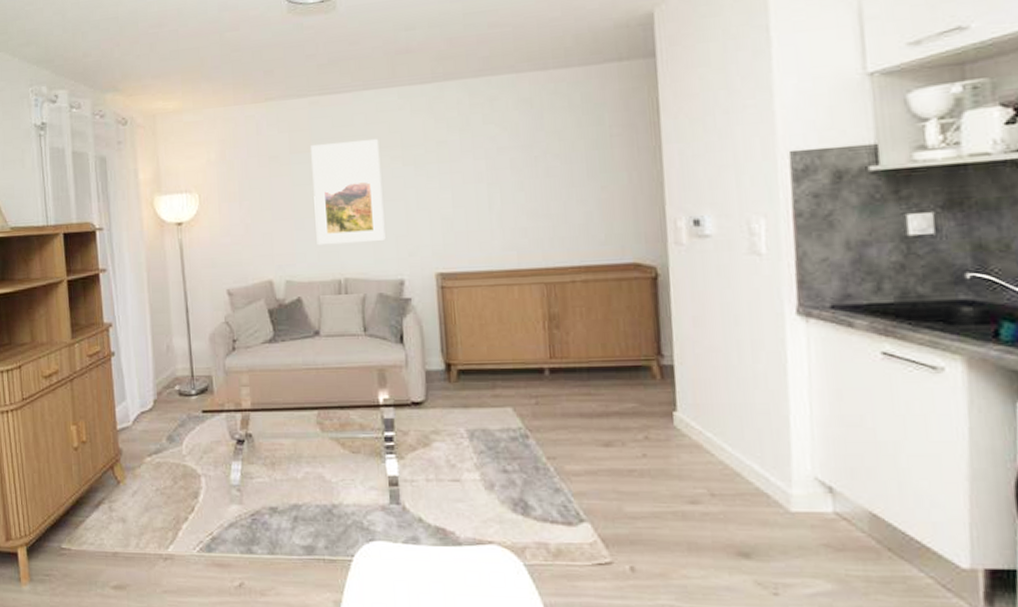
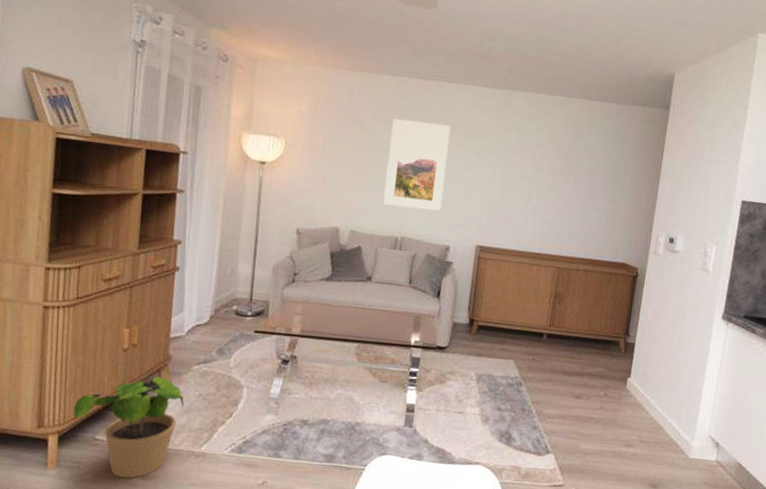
potted plant: none [37,473,142,589] -> present [73,376,184,479]

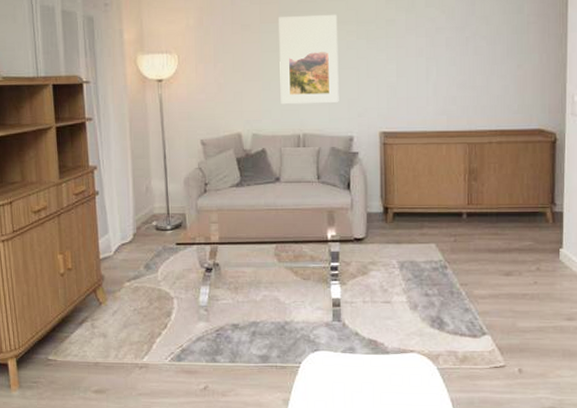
potted plant: present [73,376,184,479] -> none [26,296,121,393]

